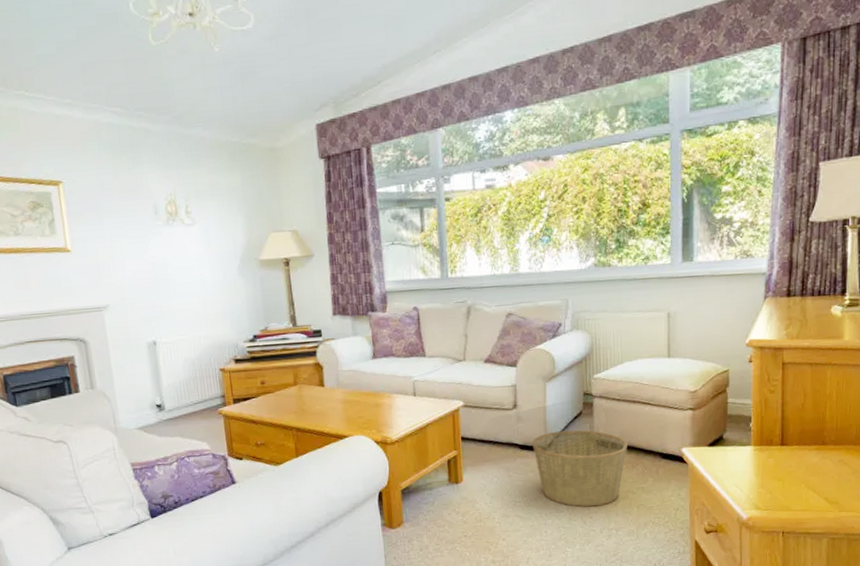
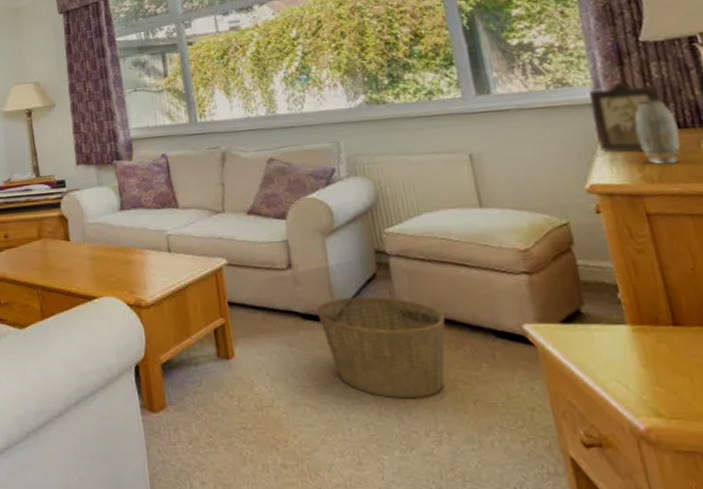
photo frame: none [761,255,814,314] -> present [589,82,662,152]
vase: none [790,271,819,324] -> present [634,99,681,165]

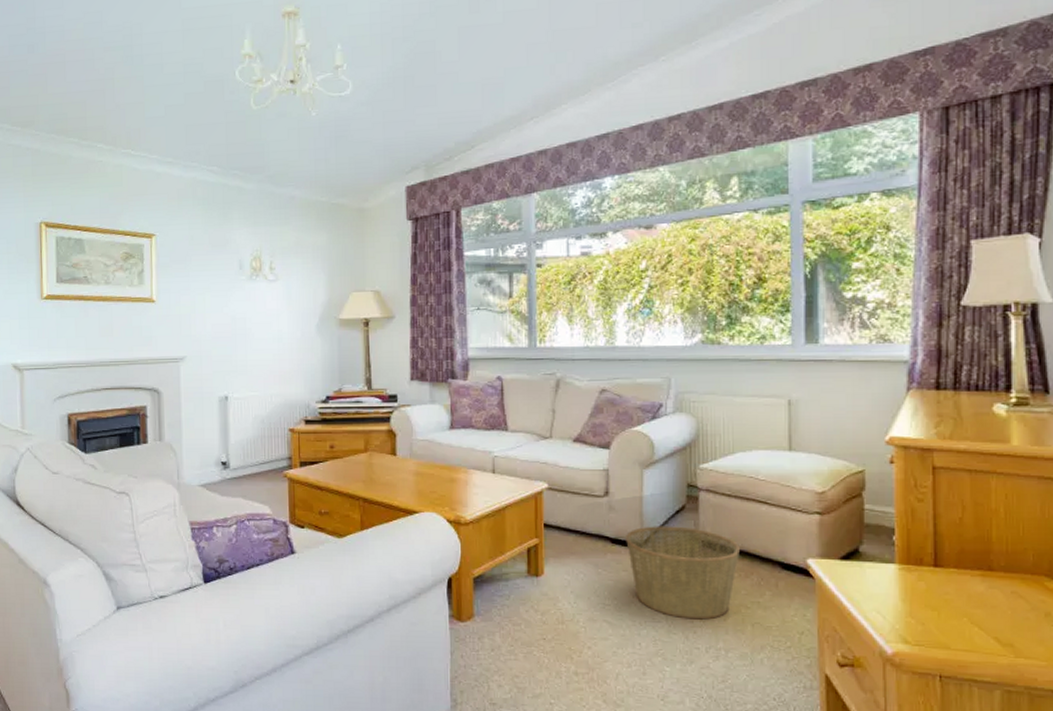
photo frame: present [589,82,662,152] -> none [904,342,968,410]
vase: present [634,99,681,165] -> none [940,361,977,423]

